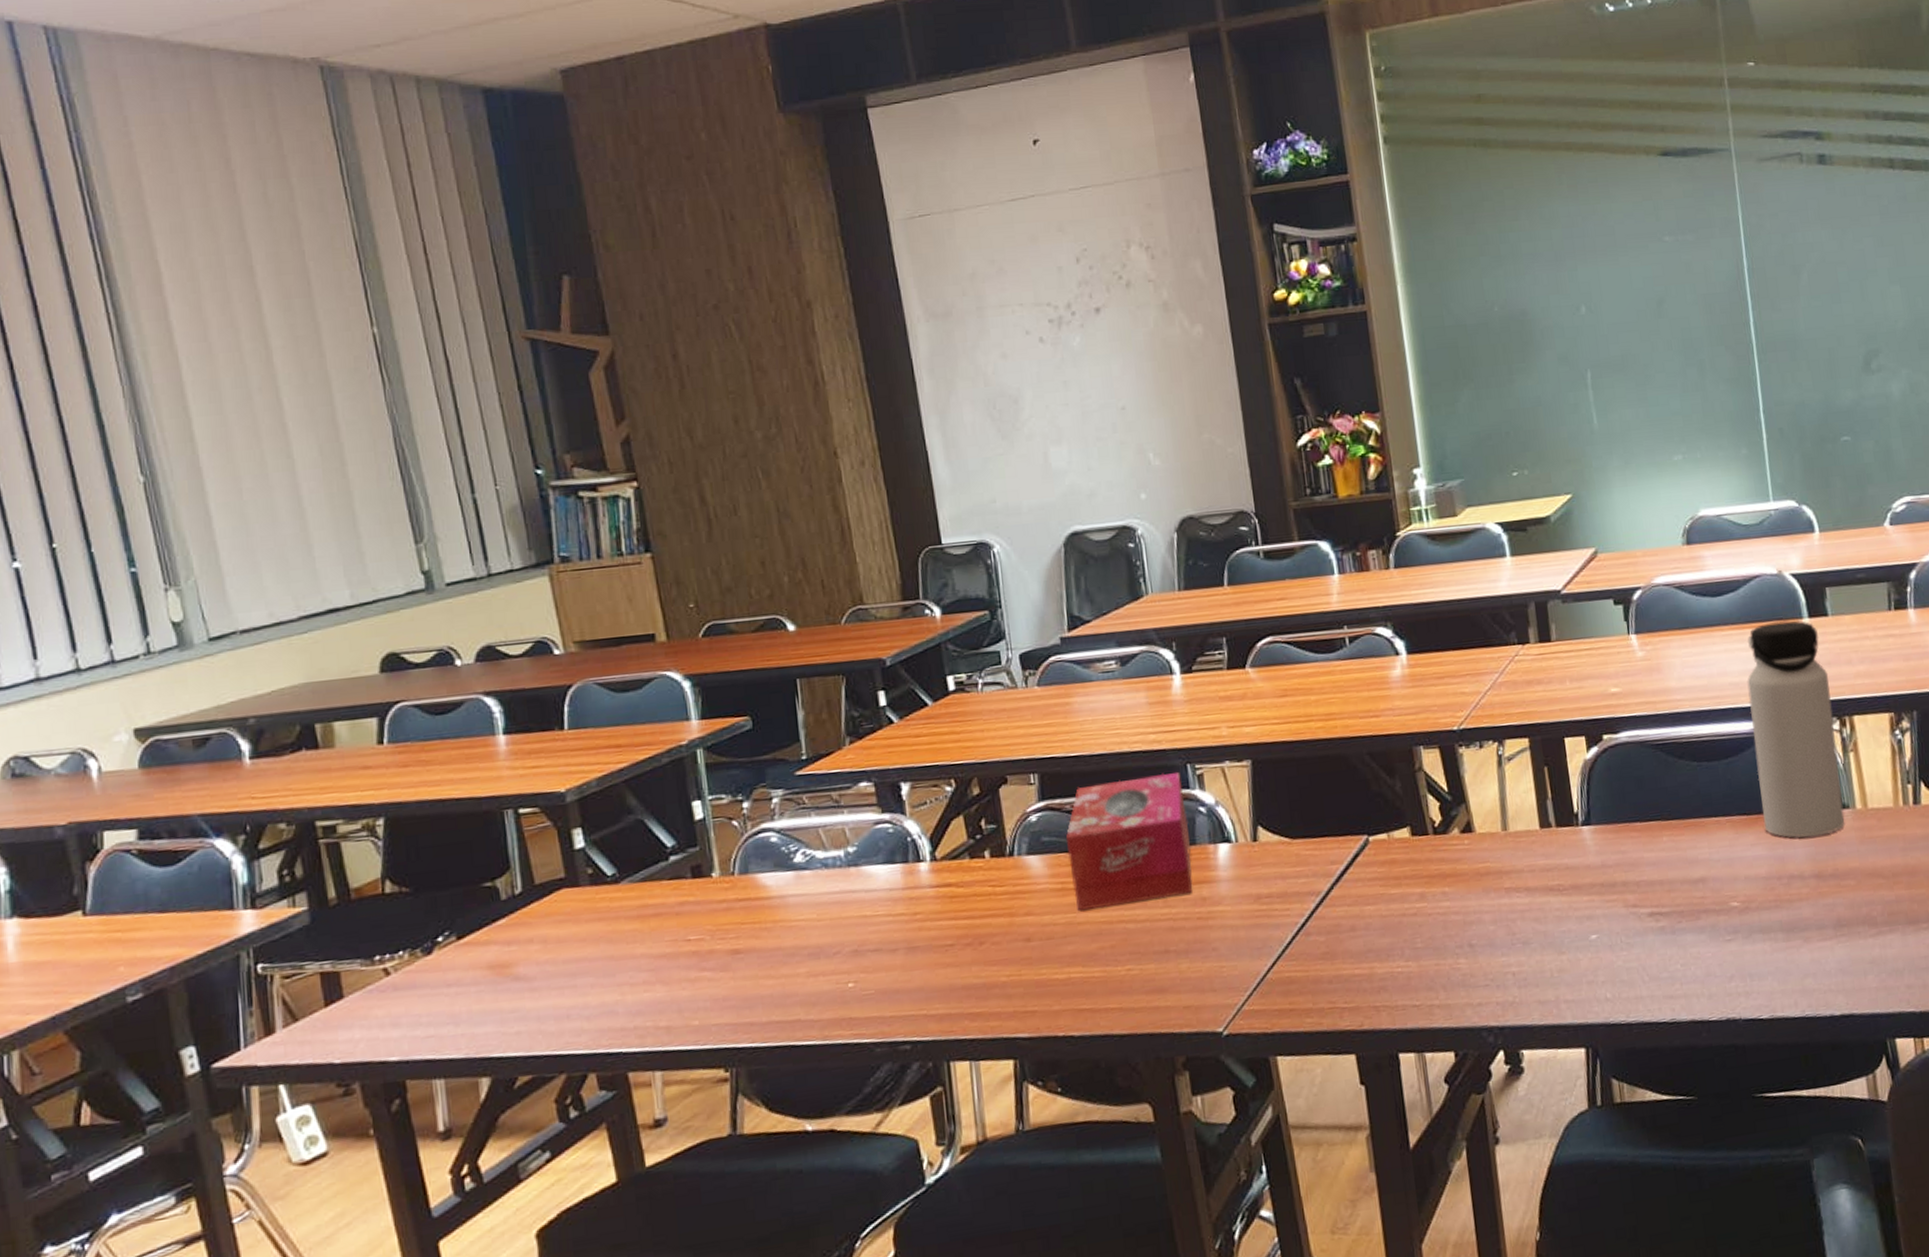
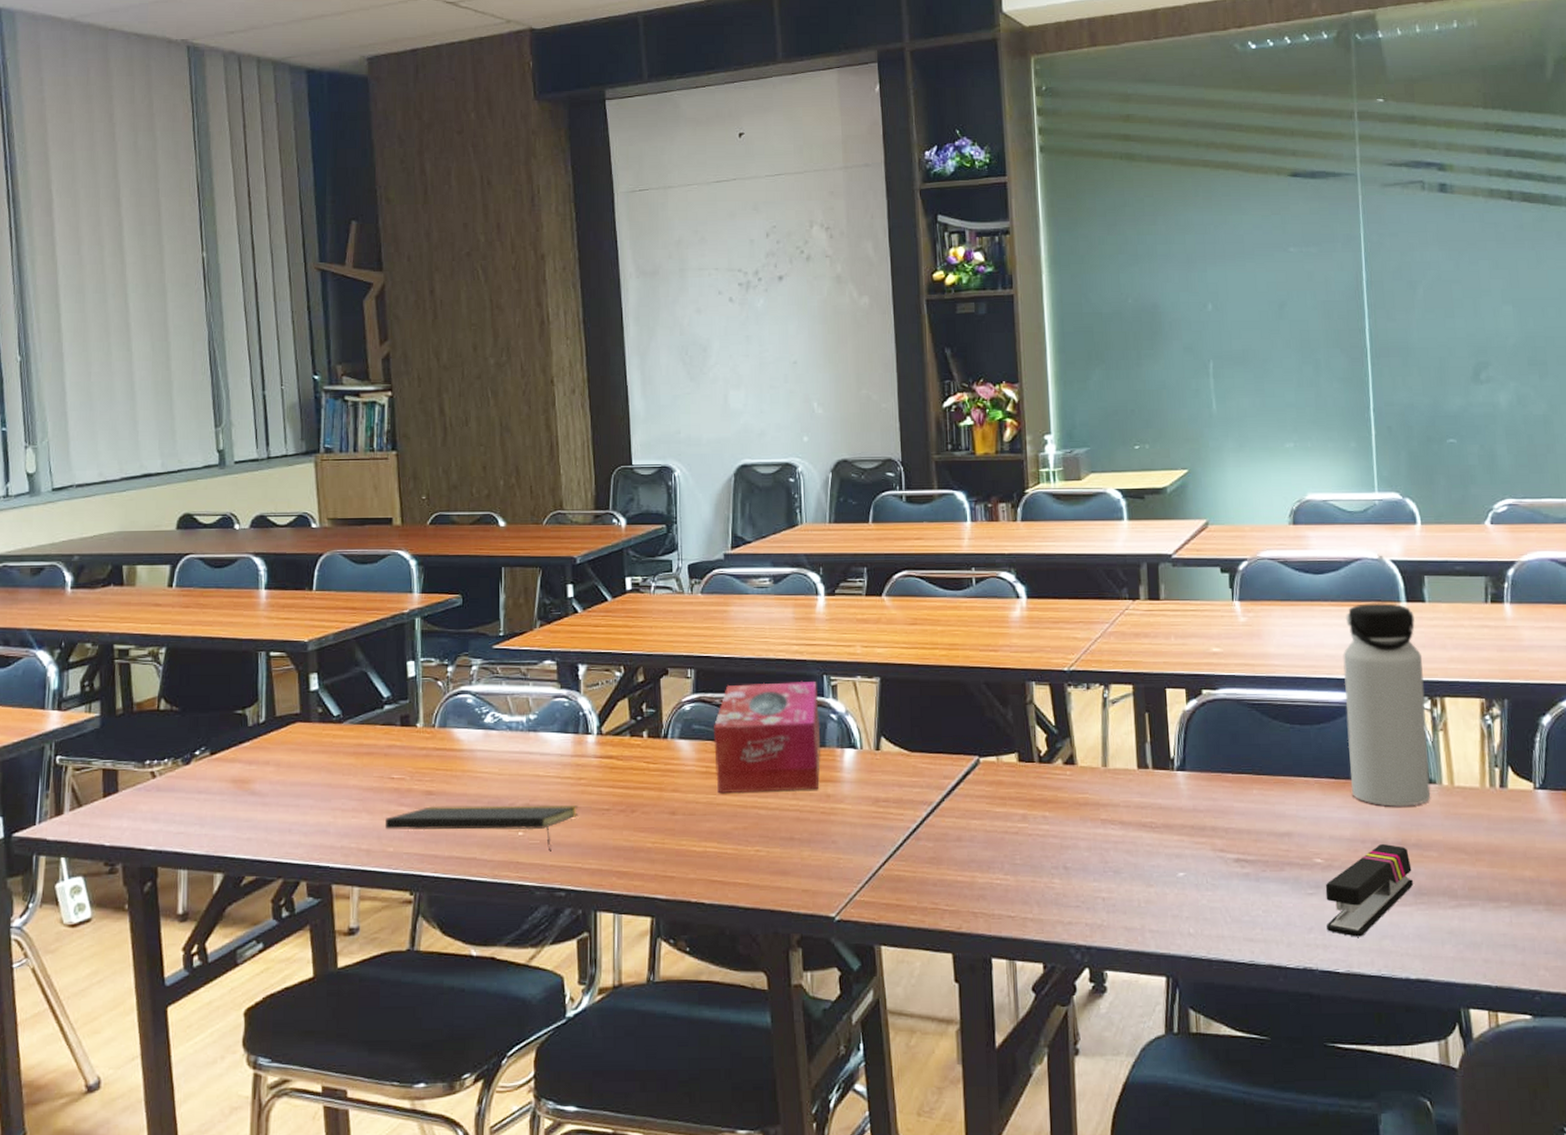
notepad: none [685,945,918,1001] -> present [385,805,579,852]
stapler: none [1743,877,1832,980] -> present [1325,844,1413,937]

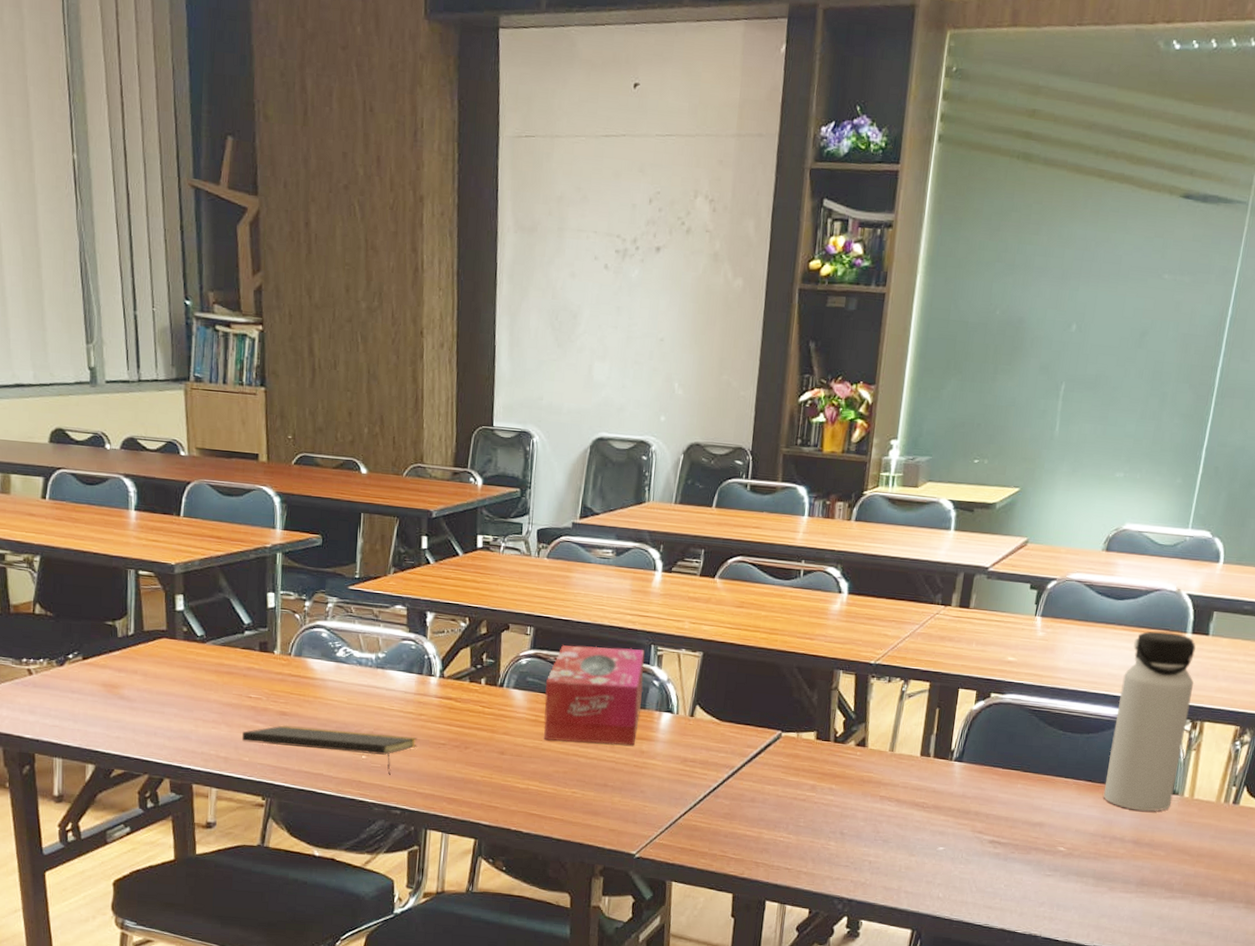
stapler: present [1325,844,1413,937] -> none [1056,841,1141,914]

